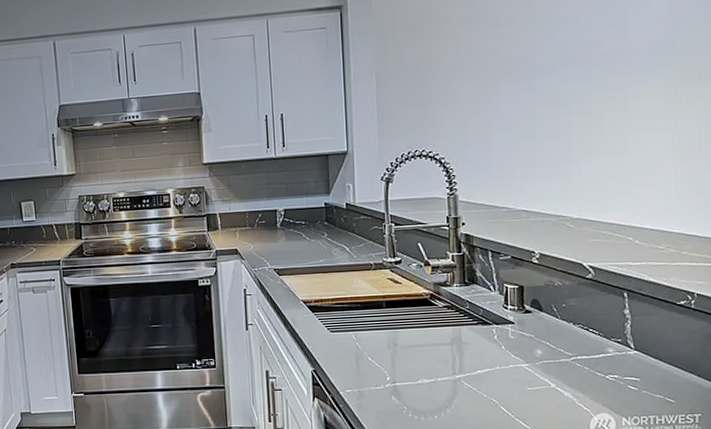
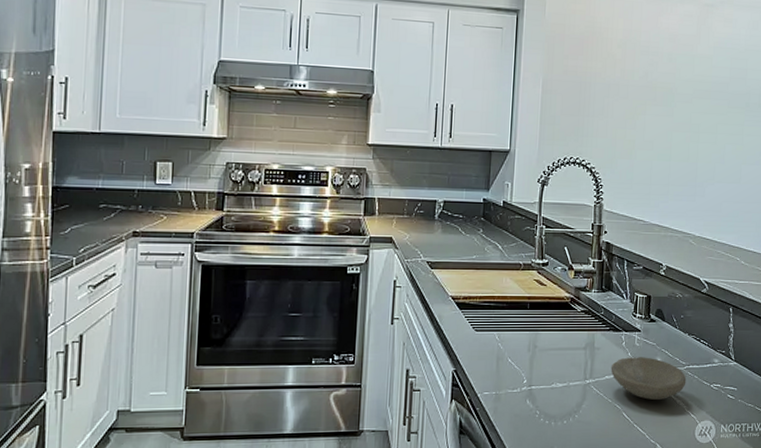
bowl: none [482,349,575,393] -> present [611,357,687,400]

